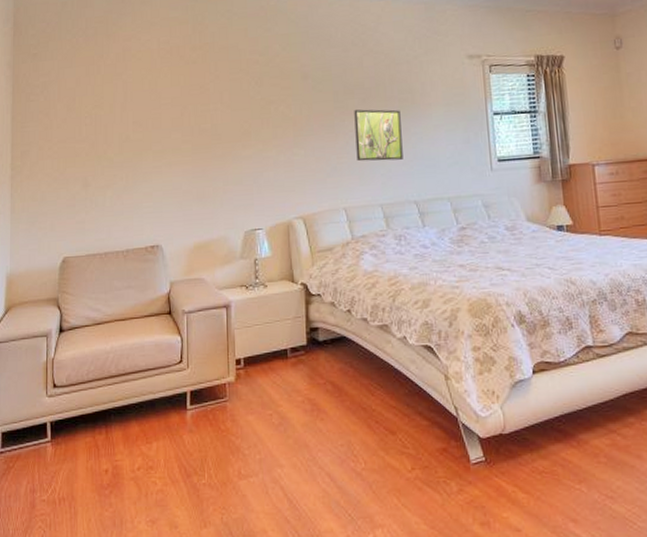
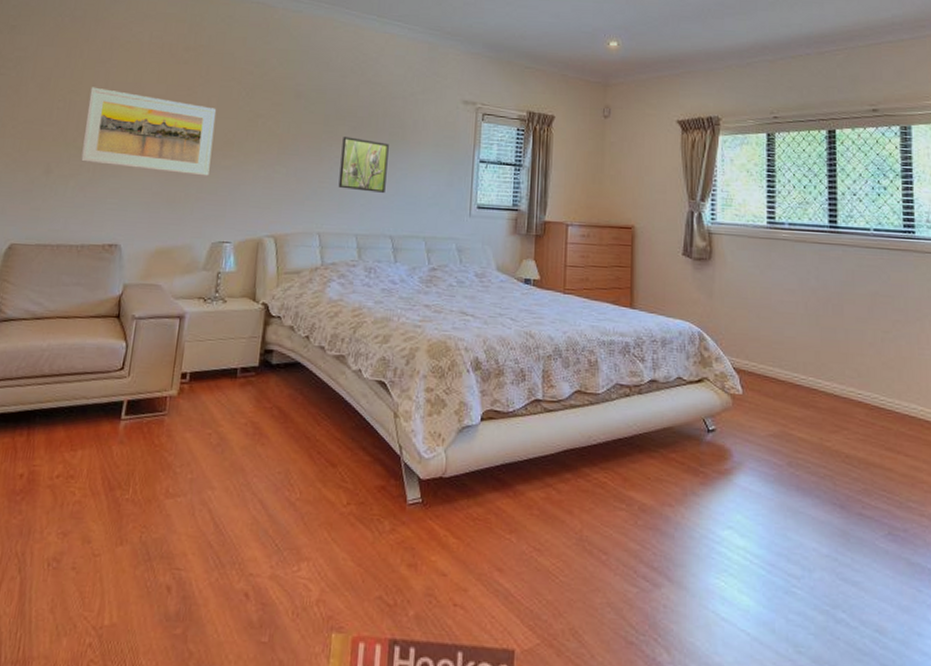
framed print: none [112,99,232,172] -> present [81,87,217,176]

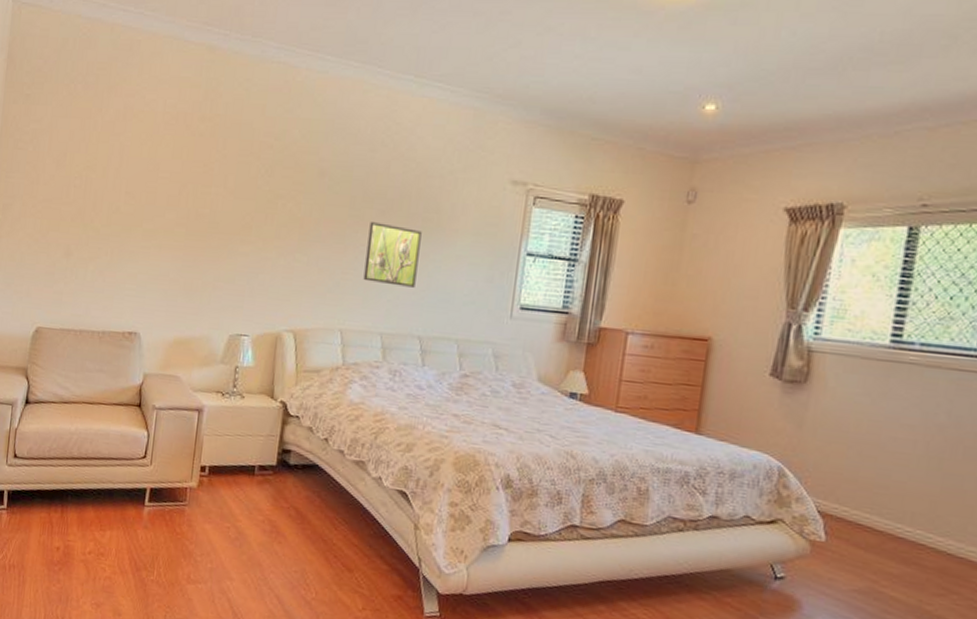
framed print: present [81,87,217,176] -> none [99,162,234,264]

